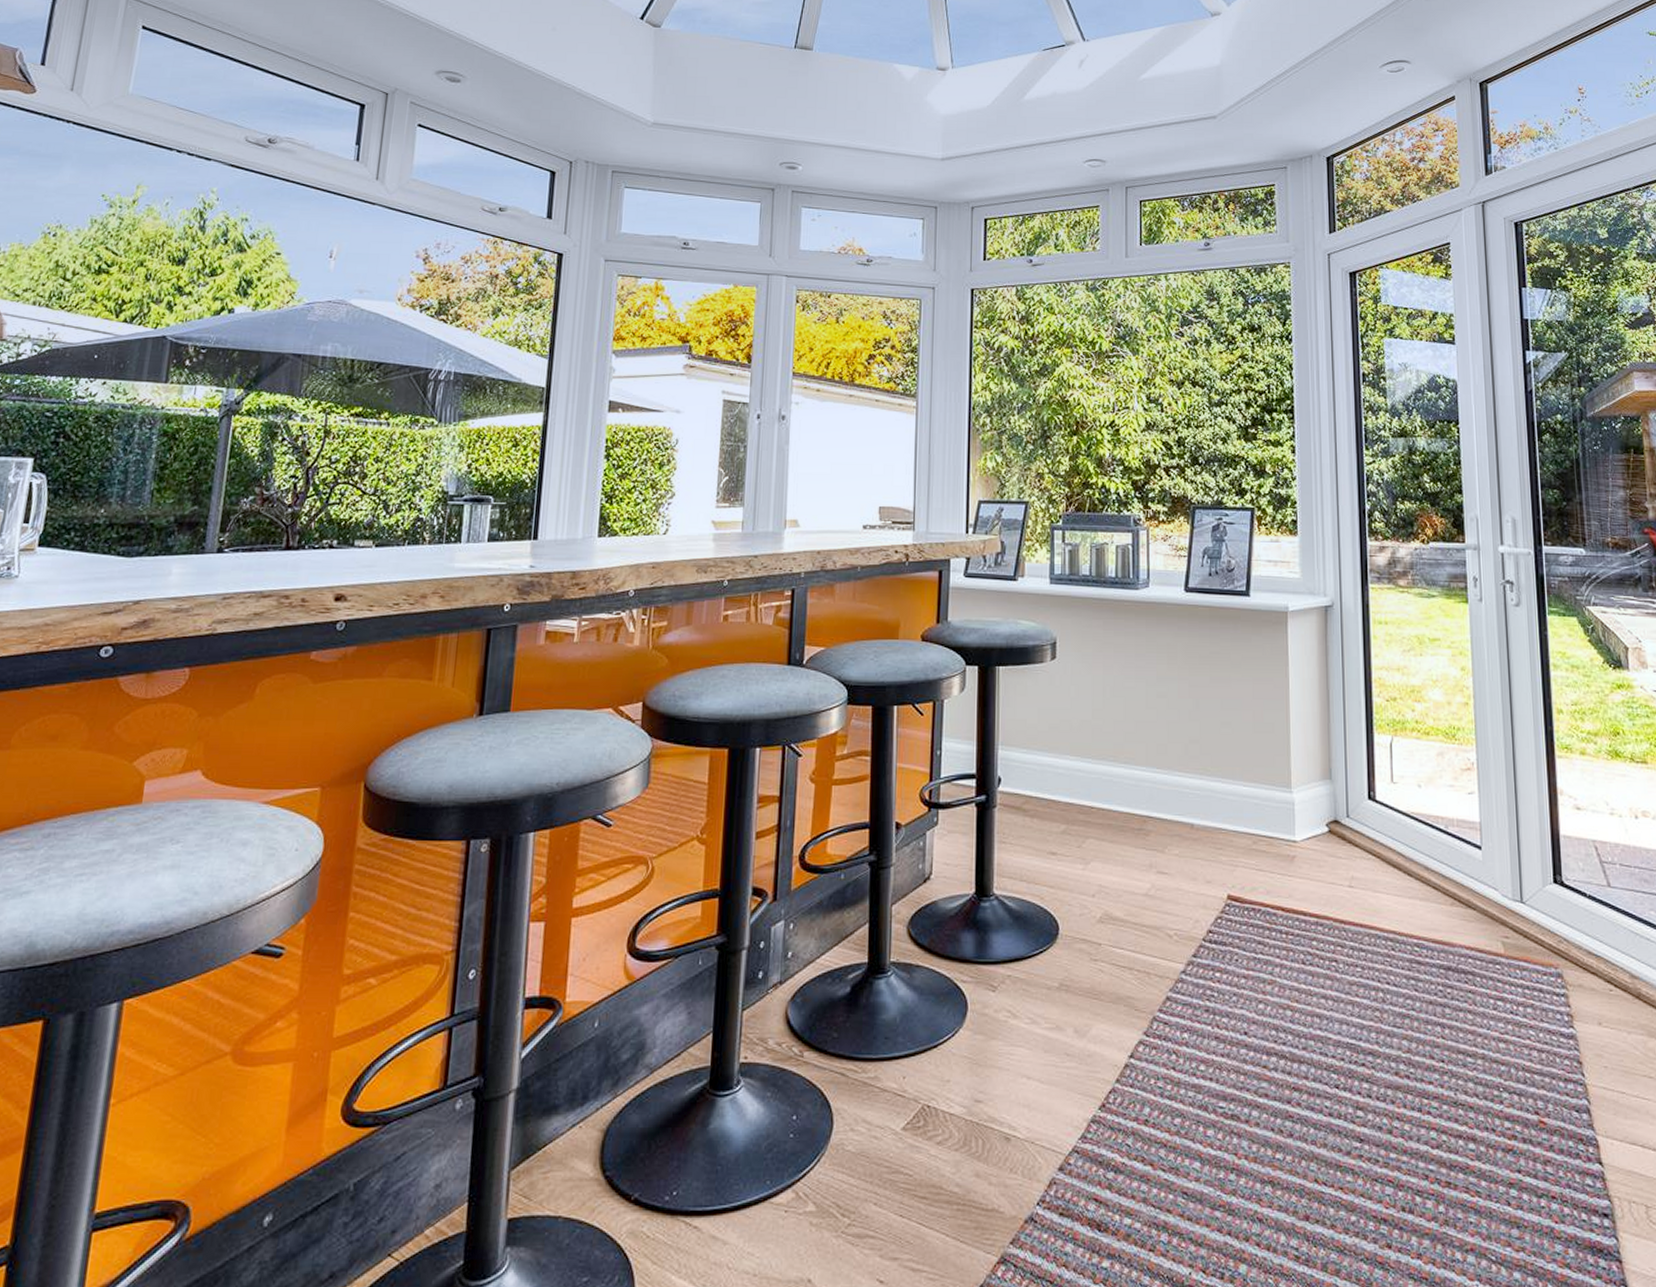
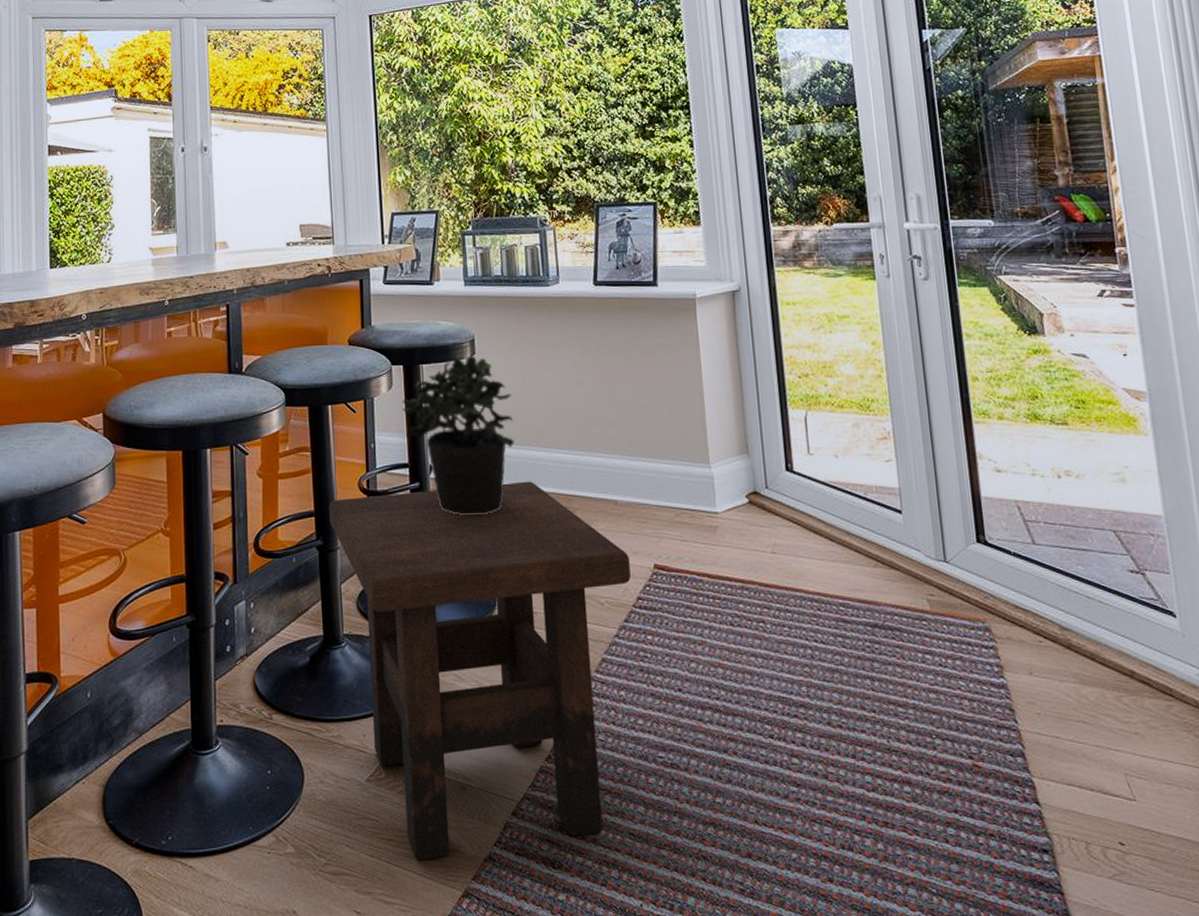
side table: none [885,799,1202,1221] -> present [329,481,631,860]
potted plant: none [974,659,1092,835] -> present [402,355,514,516]

